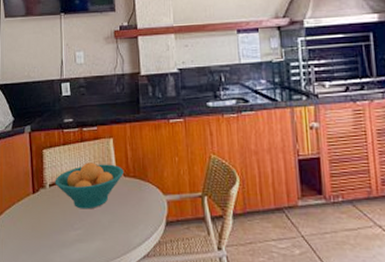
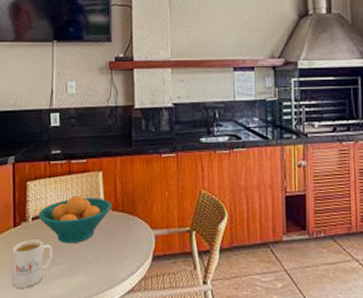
mug: none [33,205,70,253] -> present [11,239,53,288]

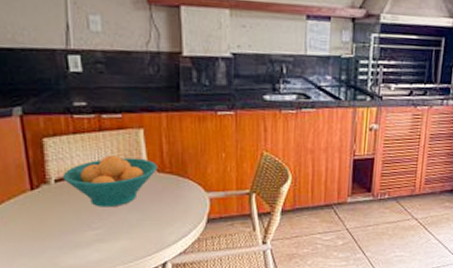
mug: present [11,239,53,288] -> none [32,203,86,254]

